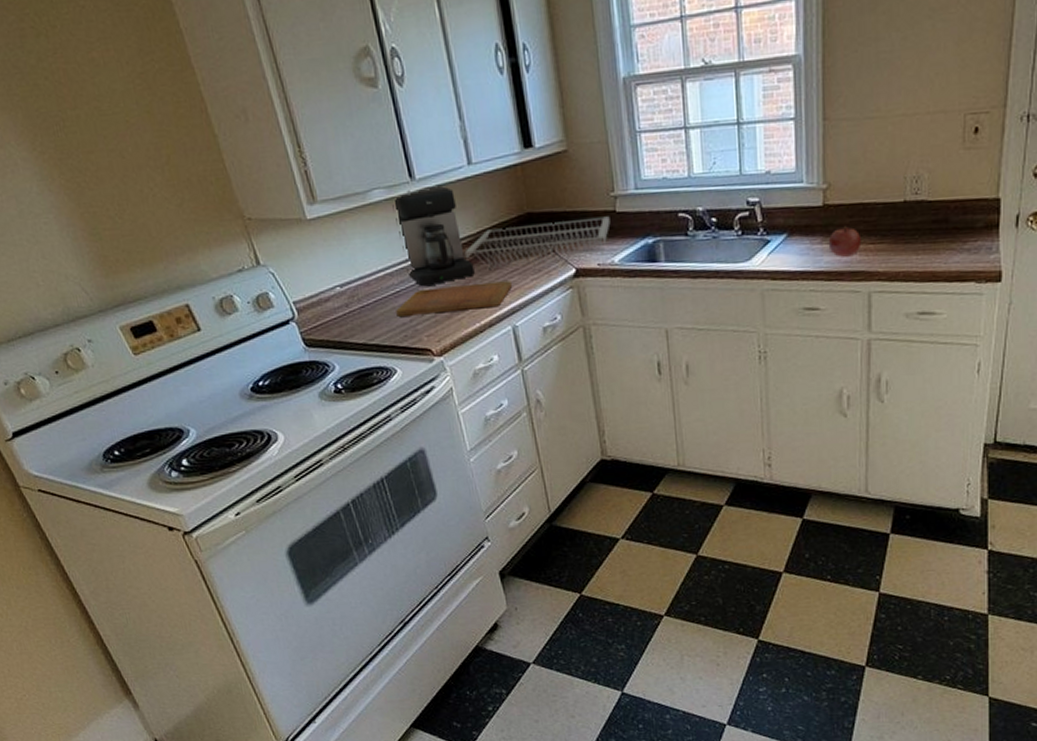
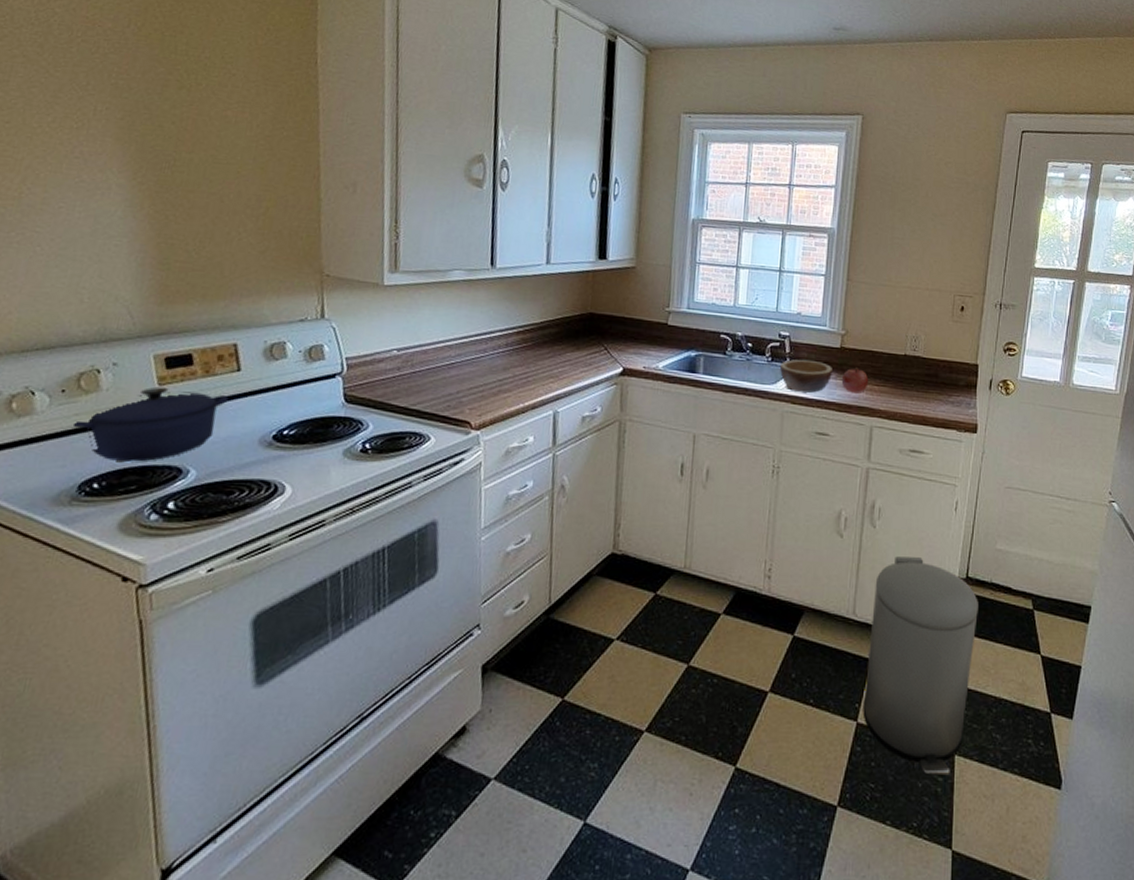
cooking pot: none [77,355,200,429] -> present [72,386,229,462]
coffee maker: present [392,186,475,287] -> none [466,275,531,364]
cutting board: present [396,280,512,317] -> none [445,364,562,392]
dish rack: present [464,216,611,269] -> none [524,321,662,361]
bowl: none [752,225,816,267] -> present [779,359,832,394]
pedal bin: none [884,428,1010,635] -> present [863,556,978,776]

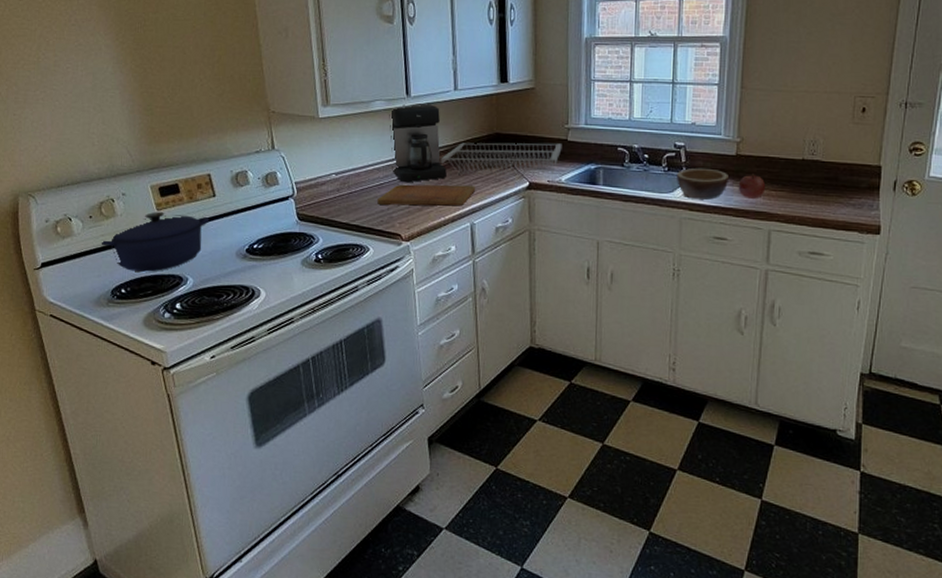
cutting board: none [445,364,562,392] -> present [377,184,475,206]
coffee maker: none [466,275,531,364] -> present [389,103,447,183]
dish rack: none [524,321,662,361] -> present [440,142,562,175]
pedal bin: present [863,556,978,776] -> none [767,352,882,551]

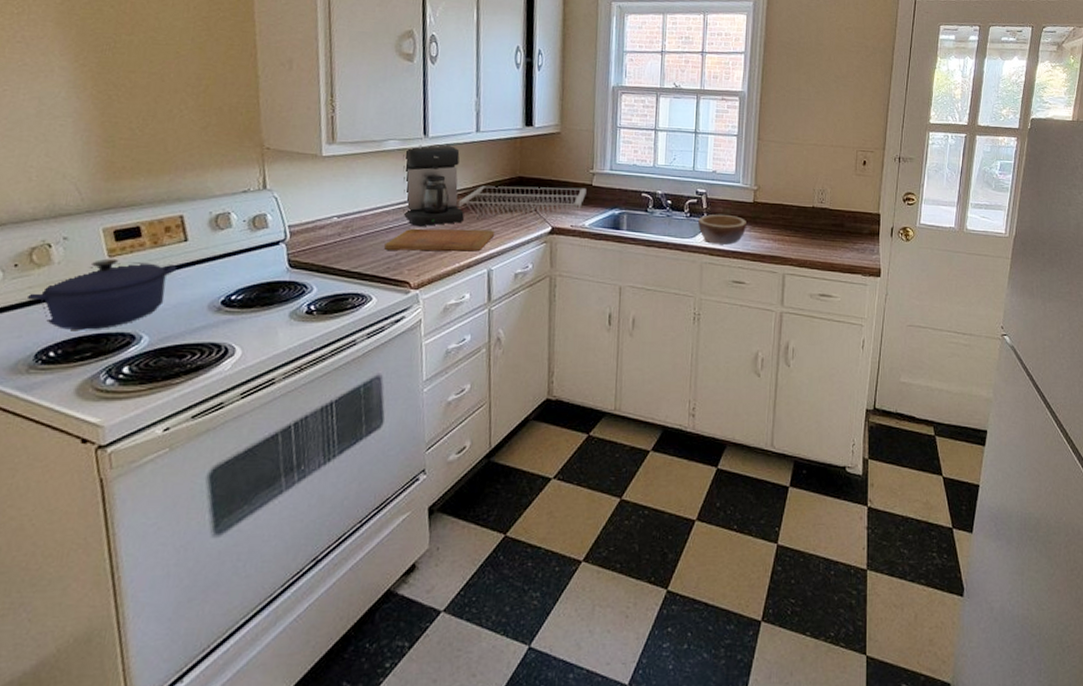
fruit: present [738,174,766,199] -> none [755,220,780,244]

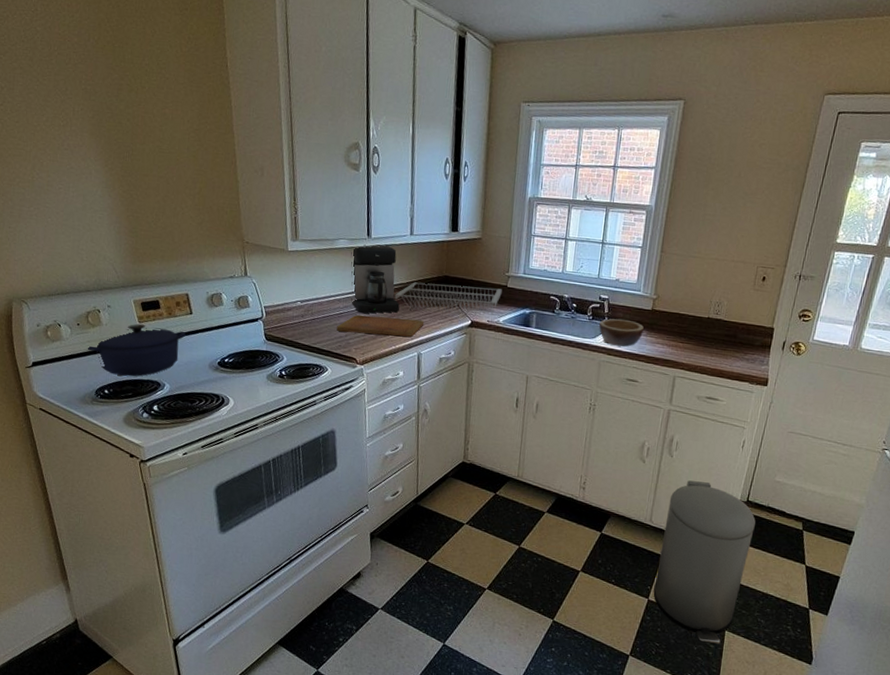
pedal bin: none [782,392,885,589] -> present [653,480,756,644]

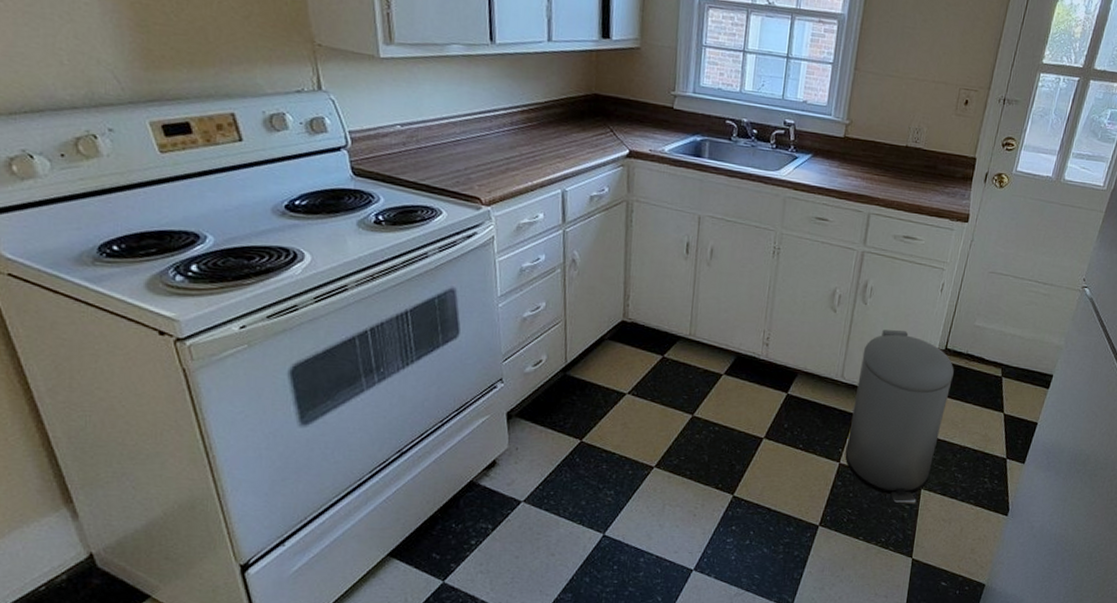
cooking pot: present [87,323,186,377] -> none [79,154,235,227]
cutting board: present [337,314,424,338] -> none [452,142,568,171]
coffee maker: present [351,244,400,314] -> none [468,51,536,141]
dish rack: present [394,282,502,316] -> none [529,101,667,145]
bowl: present [598,318,644,348] -> none [783,147,835,181]

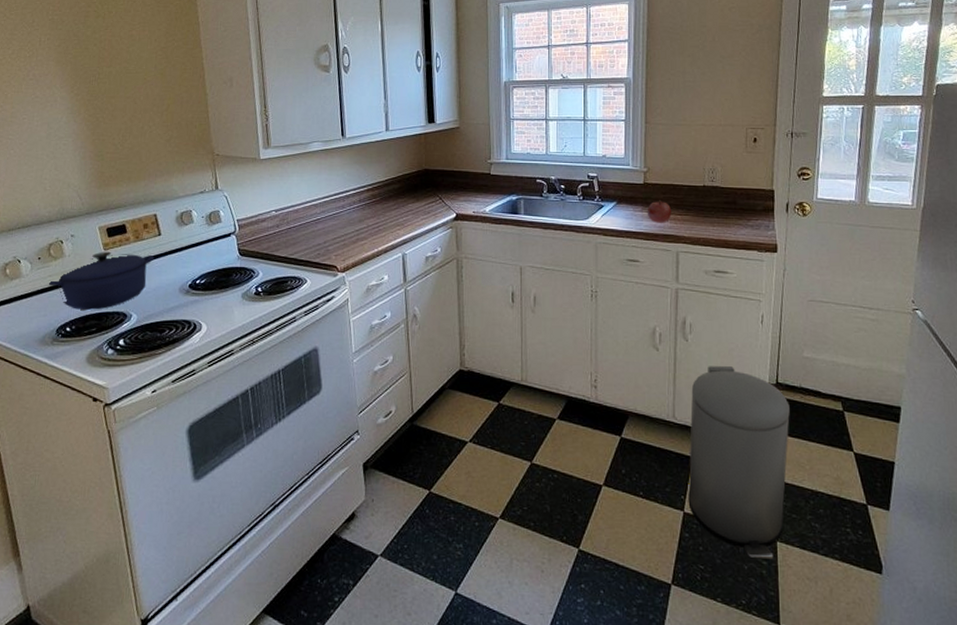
cooking pot: none [79,154,235,227] -> present [48,251,155,310]
fruit: none [843,157,870,182] -> present [647,200,672,223]

